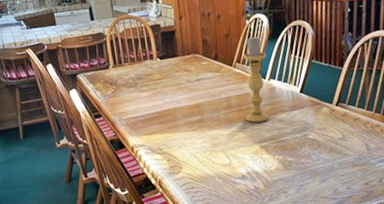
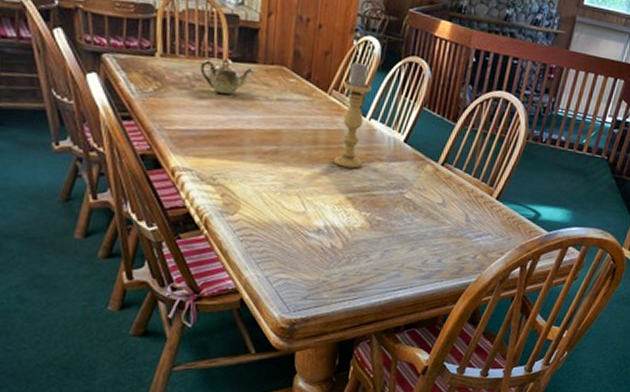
teapot: none [139,59,176,85] -> present [200,59,253,95]

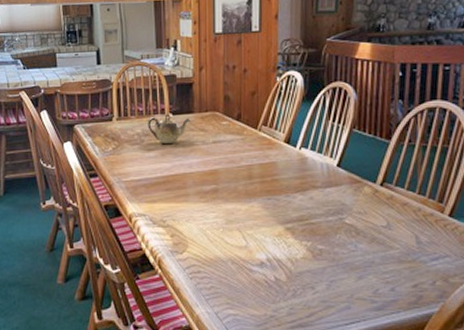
candle holder: present [333,62,372,169] -> none [269,96,299,198]

